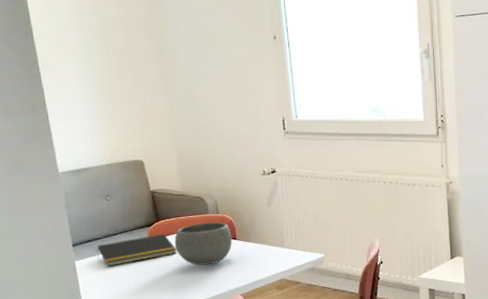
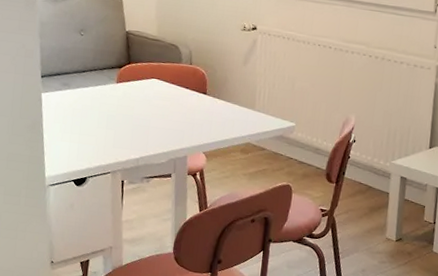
notepad: present [97,233,177,267] -> none [64,77,144,104]
bowl: present [174,222,232,265] -> none [142,72,203,117]

